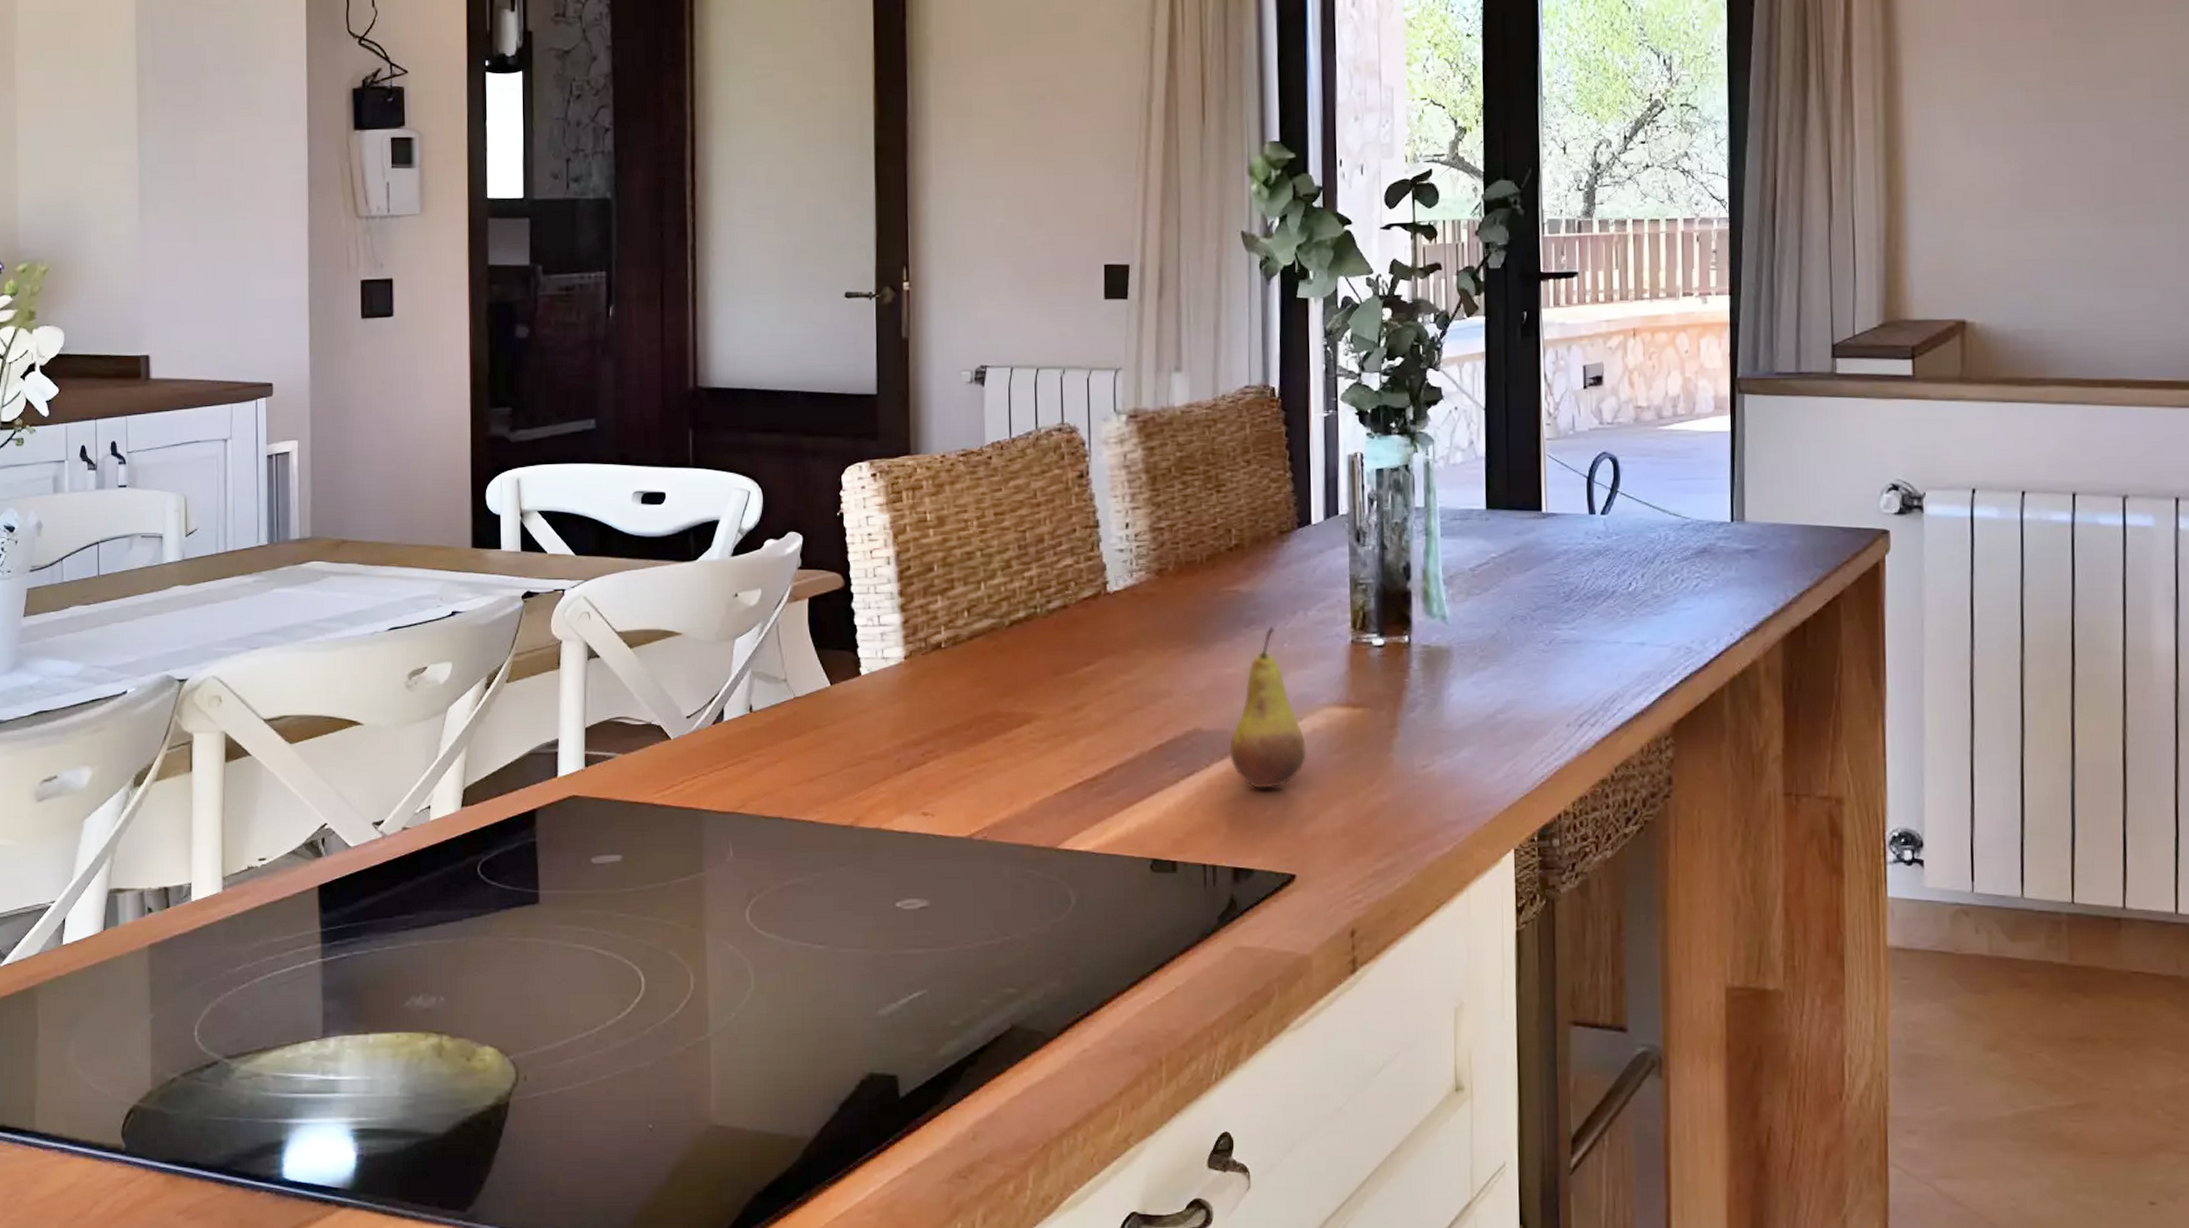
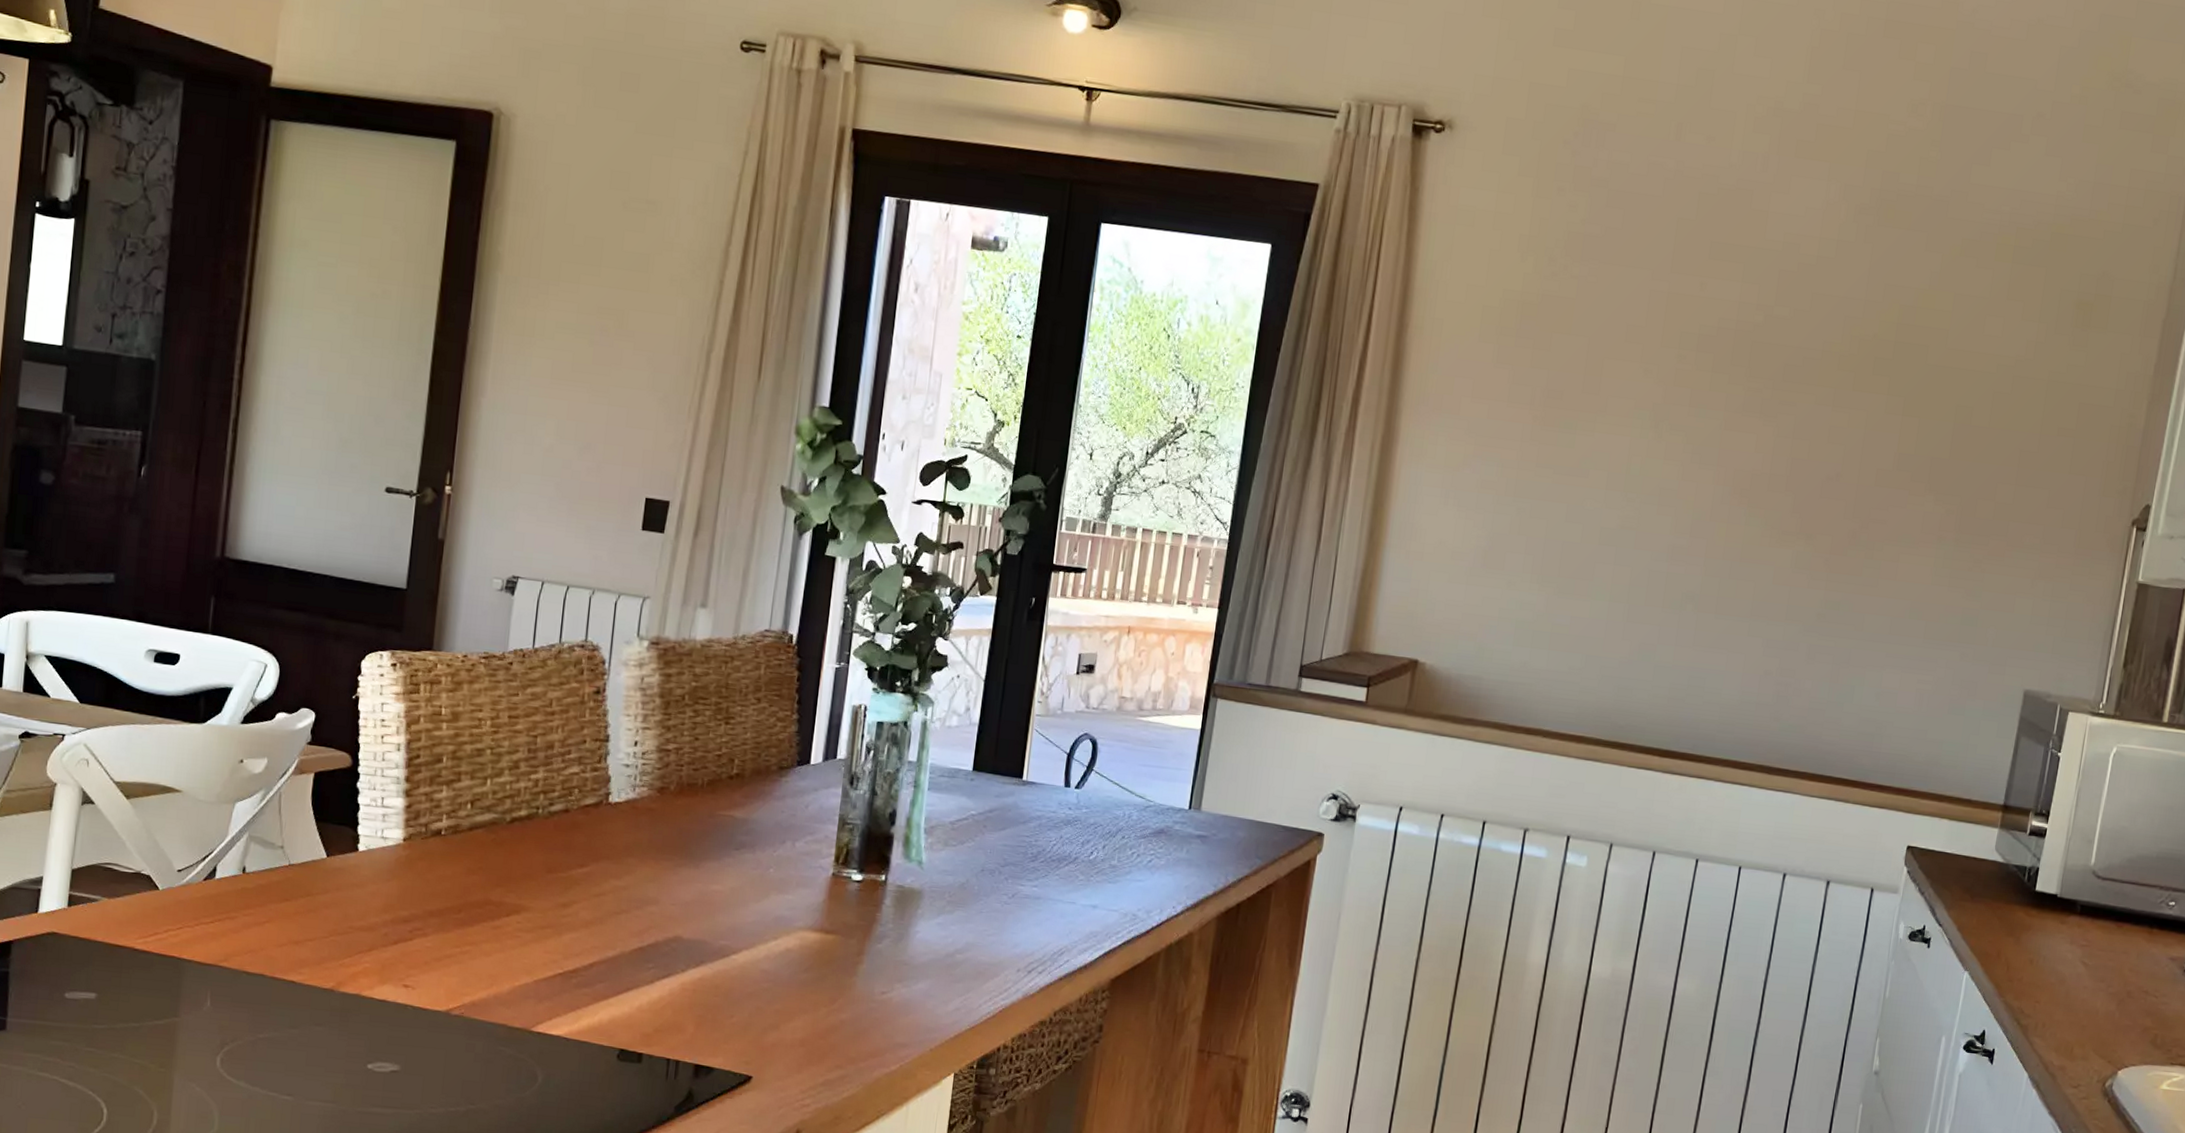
fruit: present [1229,626,1306,789] -> none [705,852,778,998]

